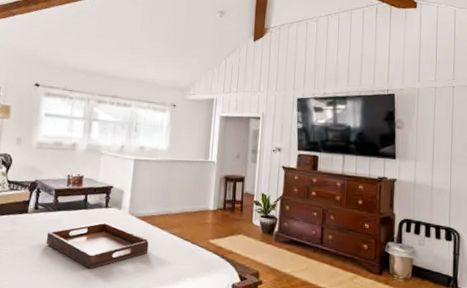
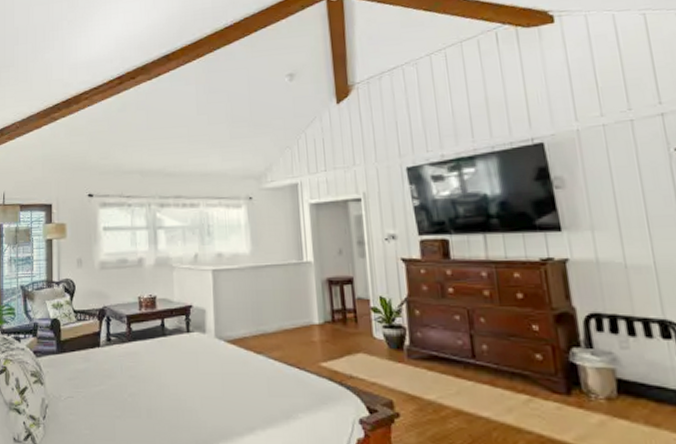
serving tray: present [46,222,149,269] -> none [124,350,246,409]

